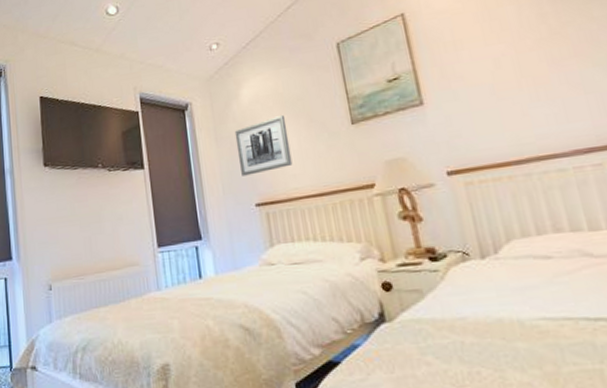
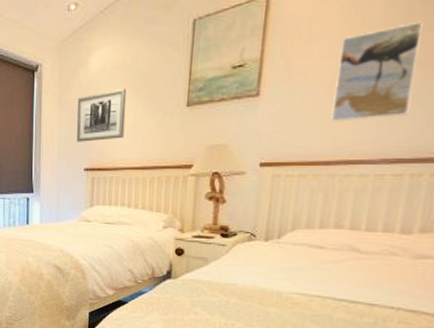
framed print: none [487,18,581,121] -> present [331,21,423,123]

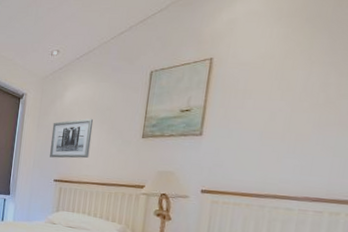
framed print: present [331,21,423,123] -> none [261,89,337,164]

